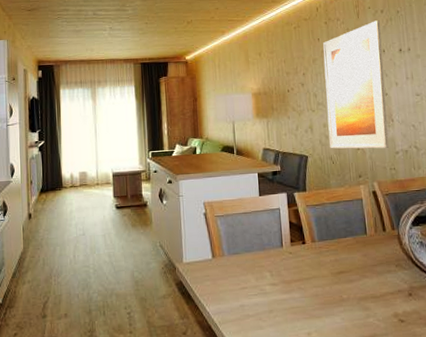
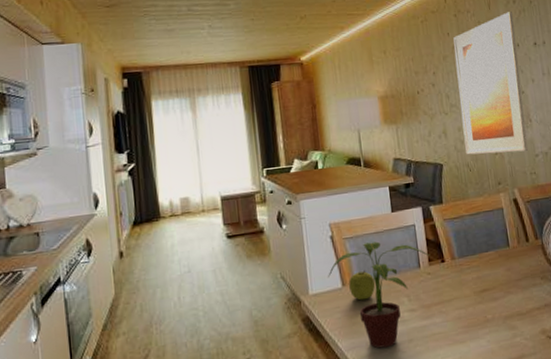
potted plant: none [200,221,293,315] -> present [328,241,430,349]
fruit: none [218,245,242,272] -> present [349,270,376,301]

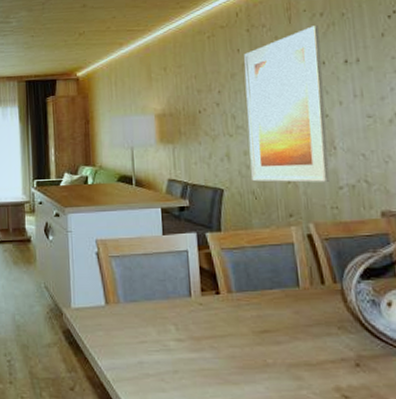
potted plant: present [328,241,430,349] -> none [91,263,204,374]
fruit: present [349,270,376,301] -> none [113,291,141,322]

